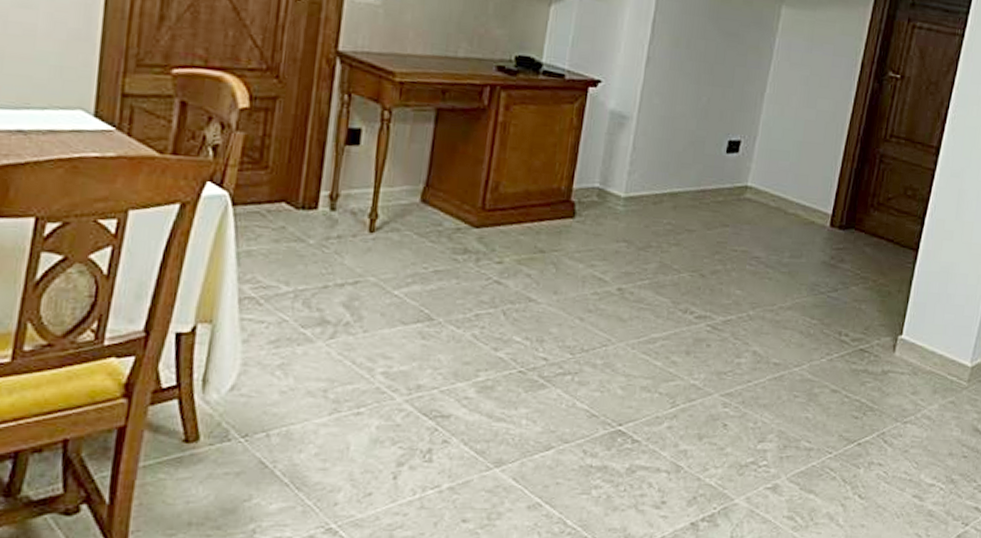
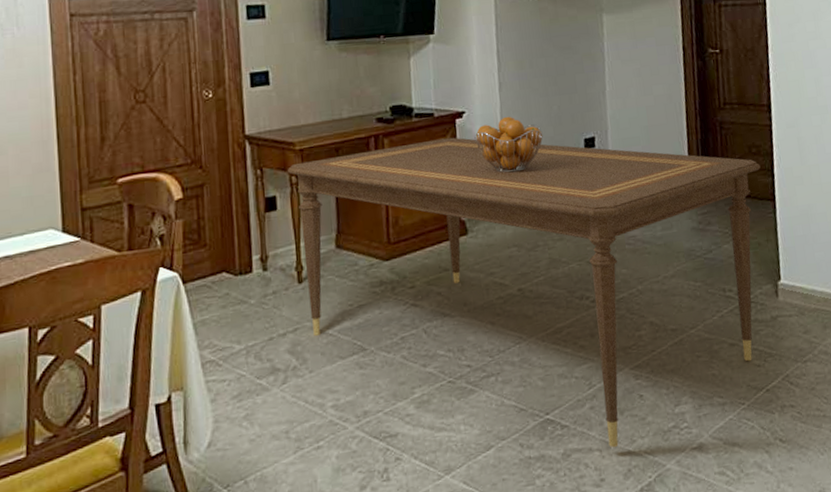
dining table: none [376,97,912,473] -> present [287,137,761,448]
fruit basket: none [605,96,684,162] -> present [474,116,543,173]

